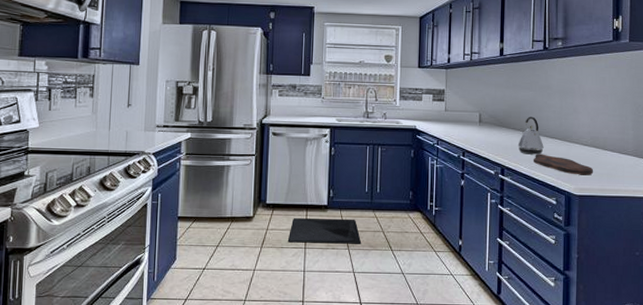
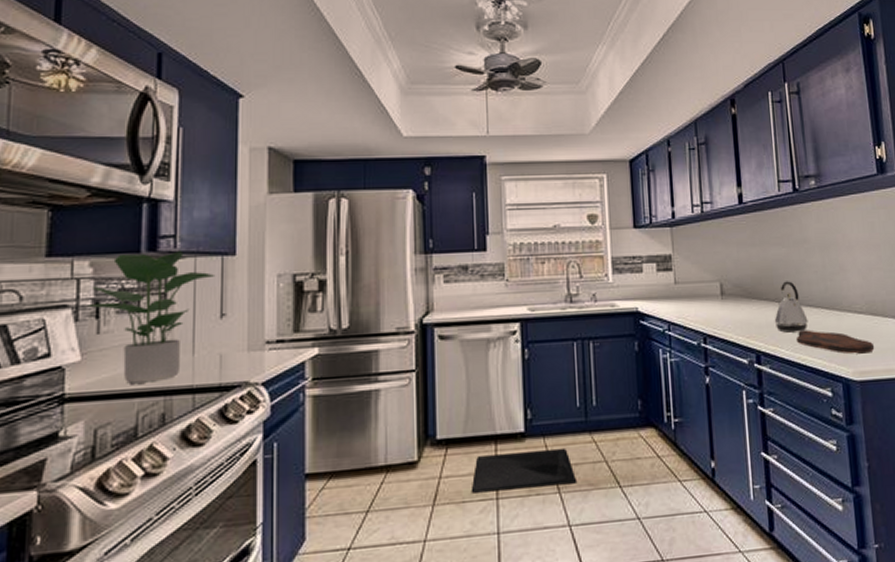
potted plant: none [43,59,126,146] -> present [87,251,216,384]

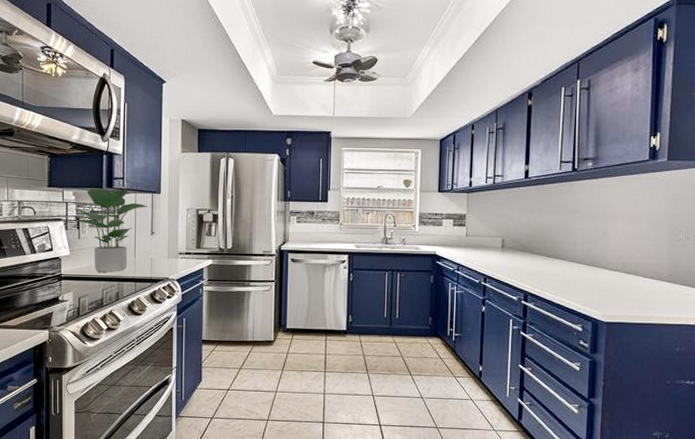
door mat: present [471,449,576,493] -> none [307,343,380,369]
kettle: present [774,281,808,333] -> none [542,241,570,281]
cutting board: present [795,330,875,354] -> none [558,279,624,302]

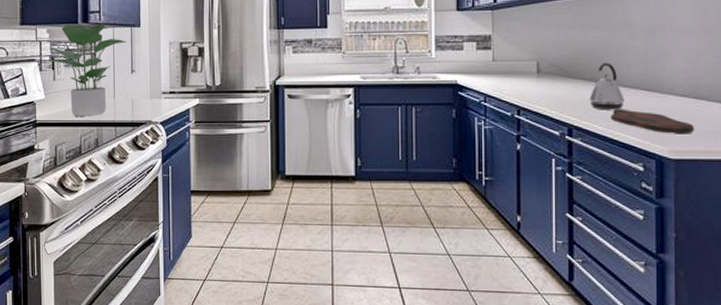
kettle: none [542,241,570,281] -> present [589,63,625,110]
cutting board: none [558,279,624,302] -> present [610,109,695,134]

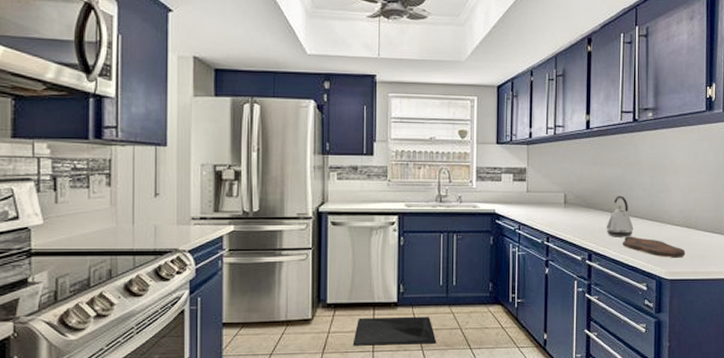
potted plant: present [47,23,127,116] -> none [46,140,151,244]
door mat: none [311,191,396,221] -> present [352,317,436,346]

